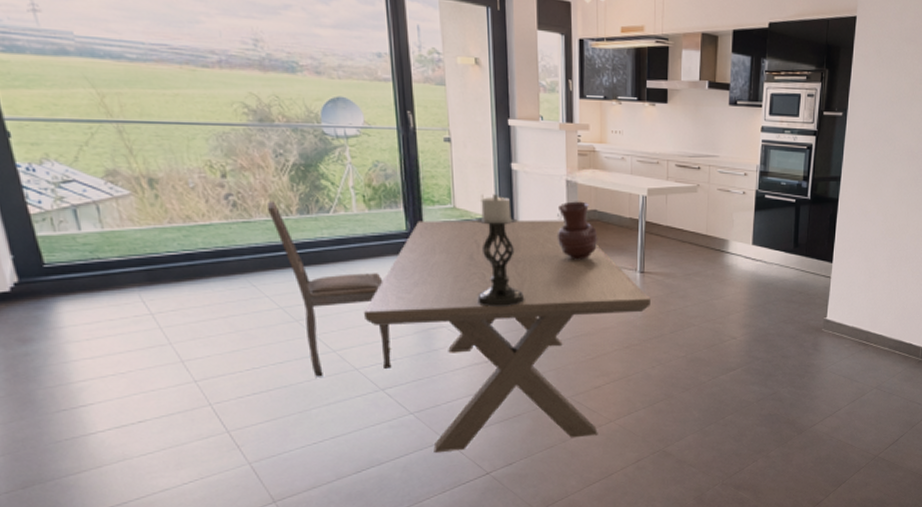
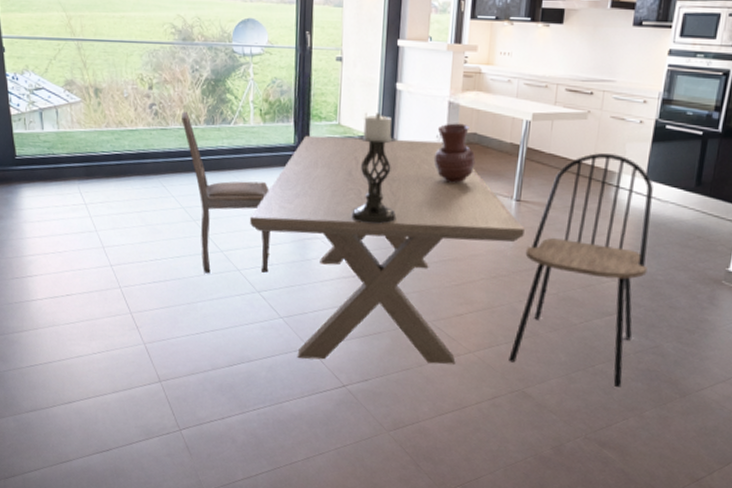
dining chair: none [648,223,761,435] -> present [509,153,653,388]

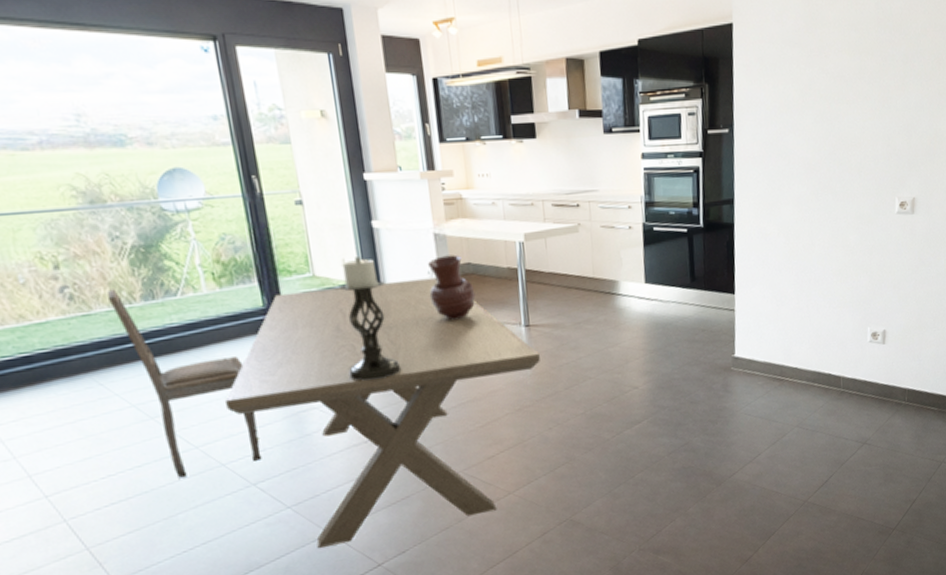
dining chair: present [509,153,653,388] -> none [545,263,664,494]

